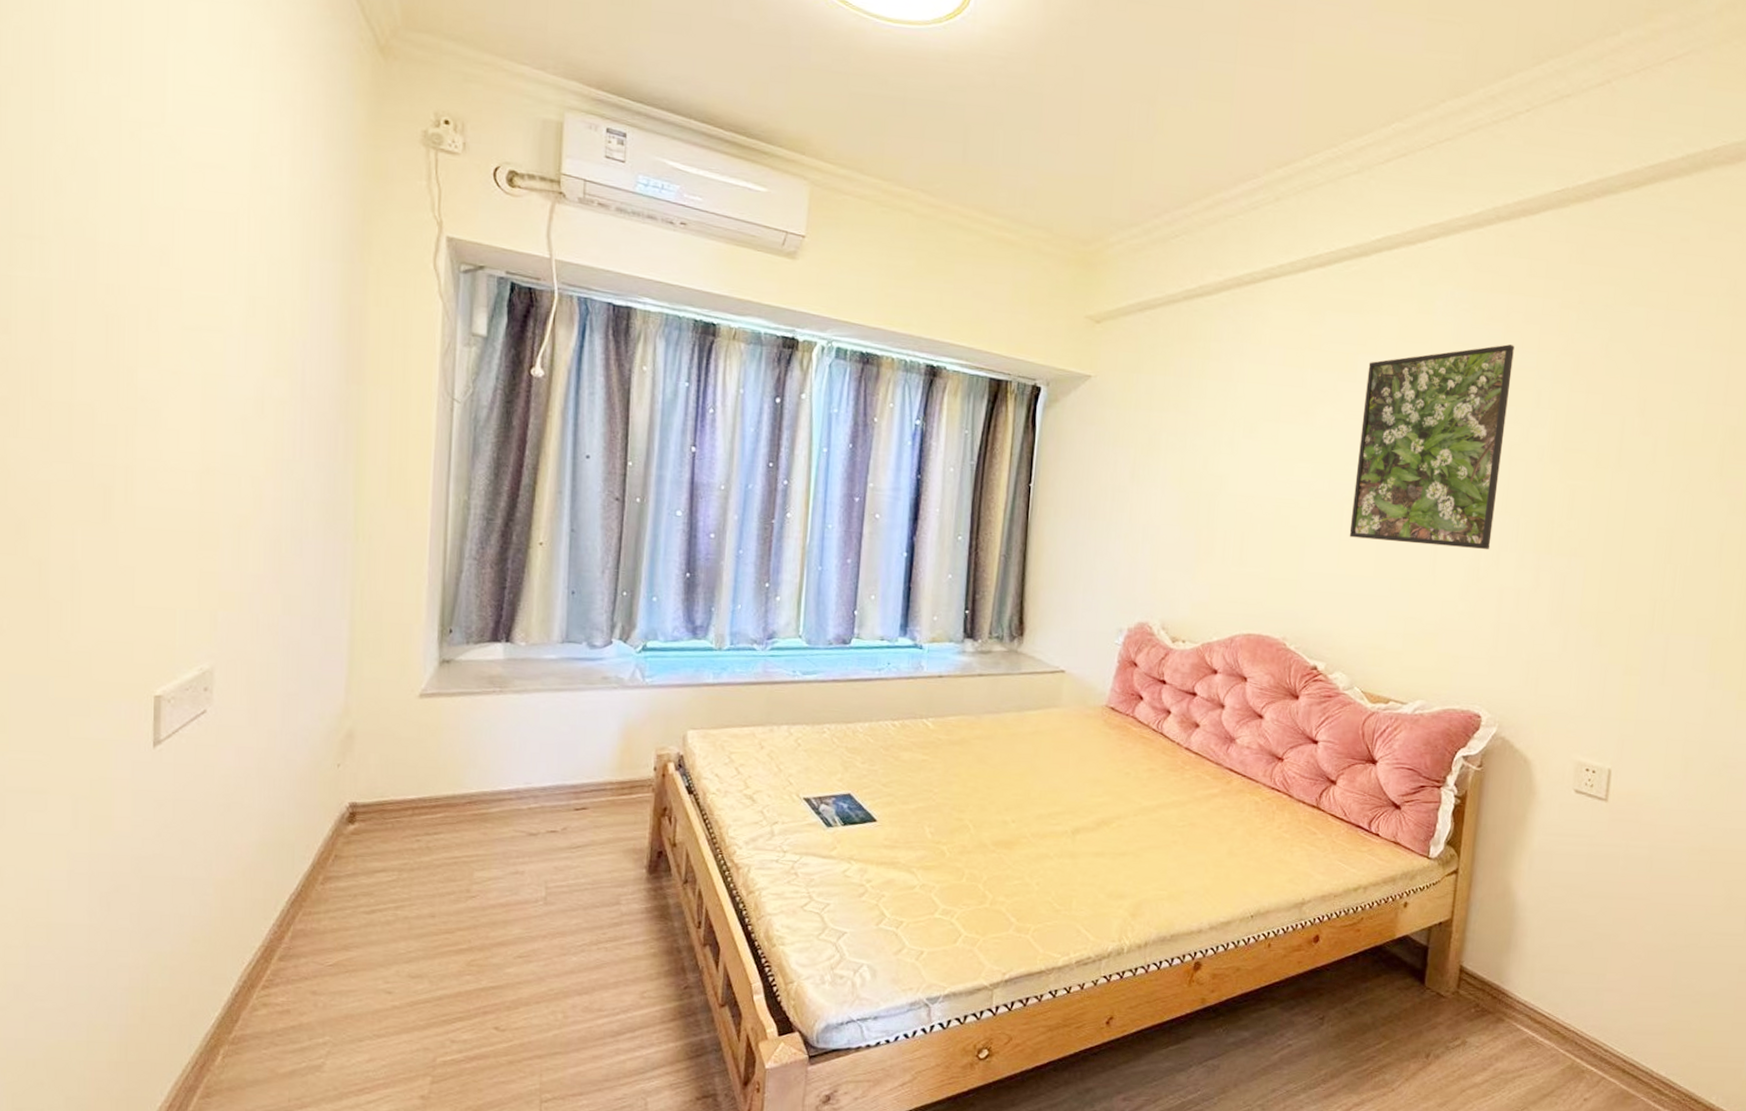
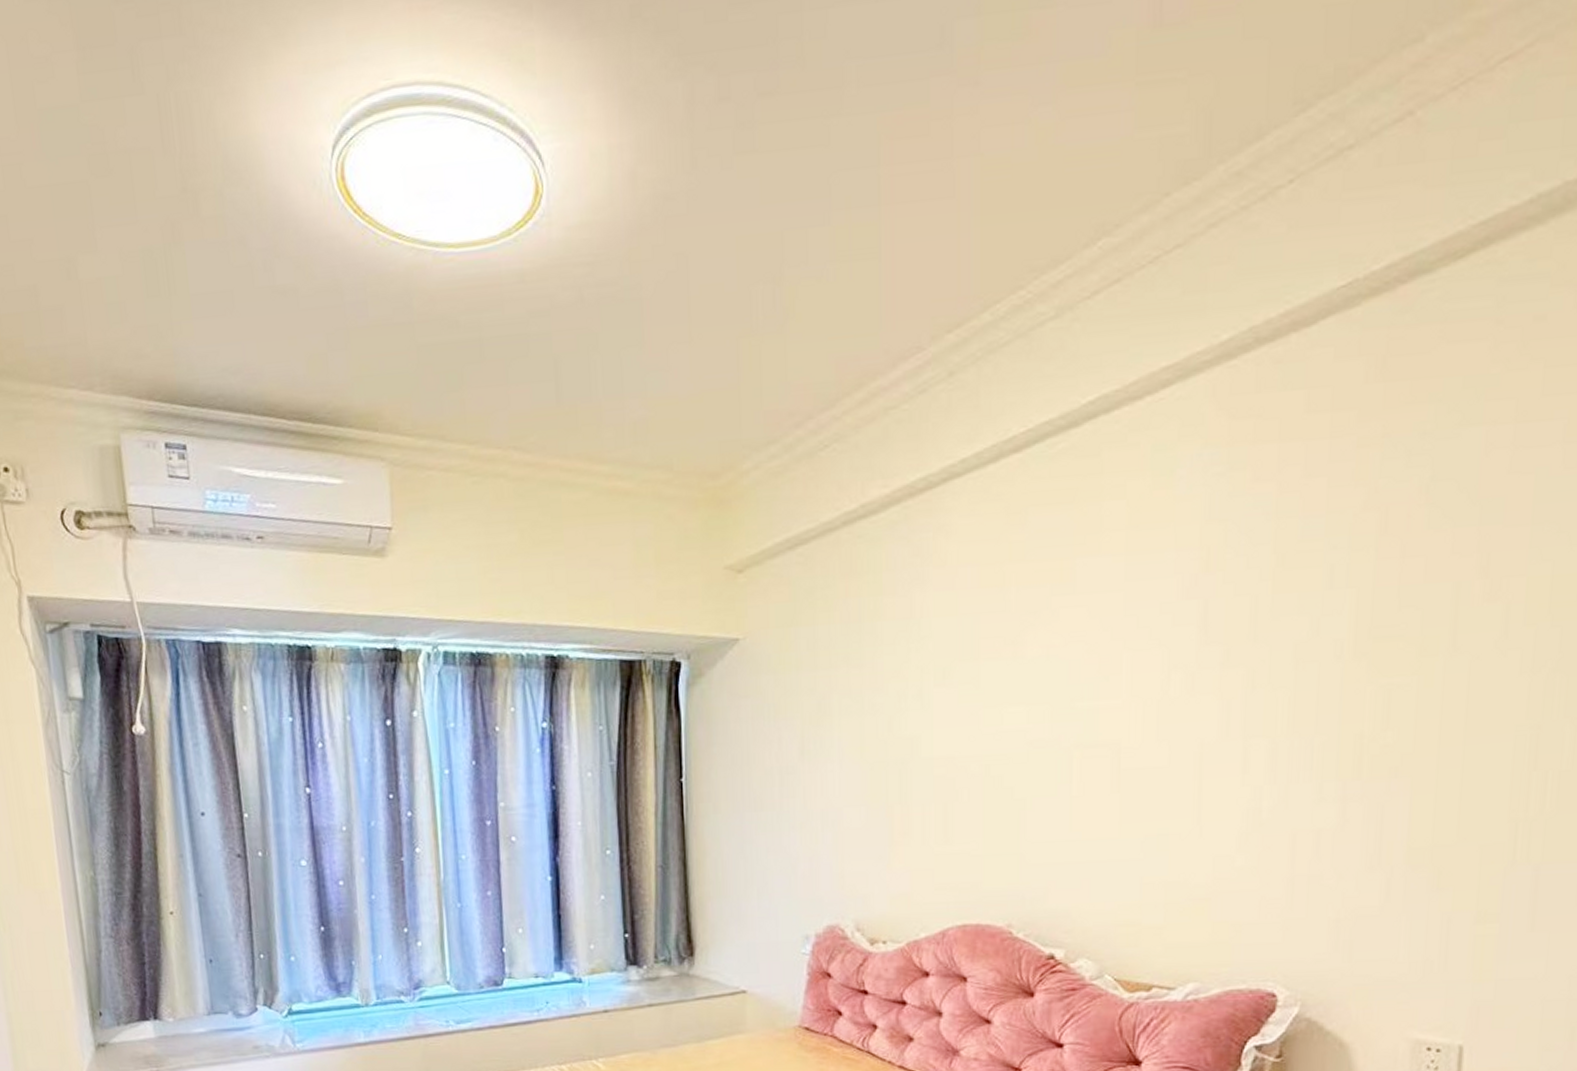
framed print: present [1349,344,1515,550] -> none [1082,510,1292,792]

